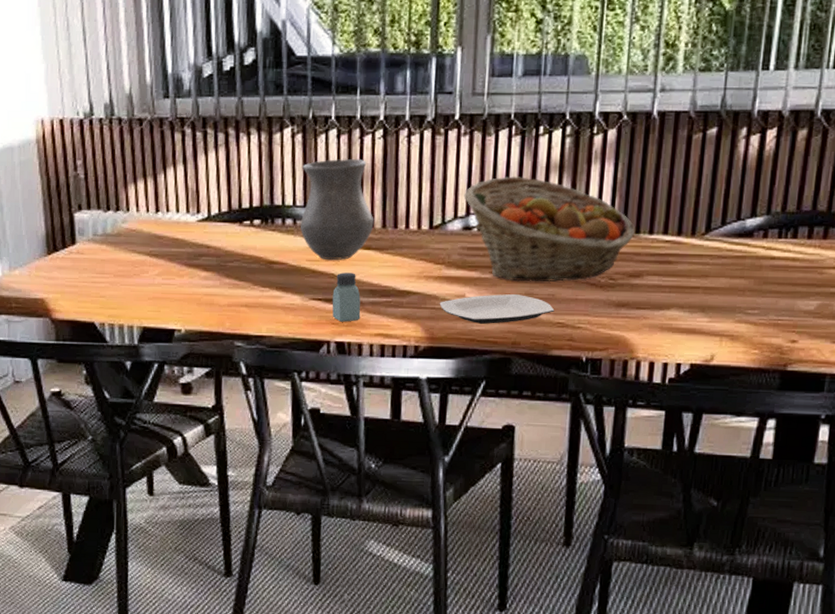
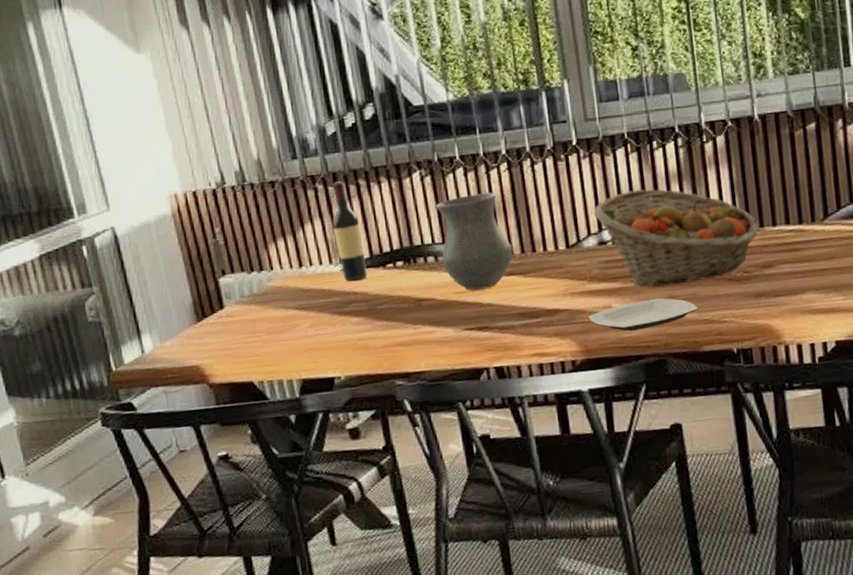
wine bottle: none [194,127,224,234] -> present [332,181,368,281]
saltshaker: present [332,272,361,322] -> none [484,299,515,348]

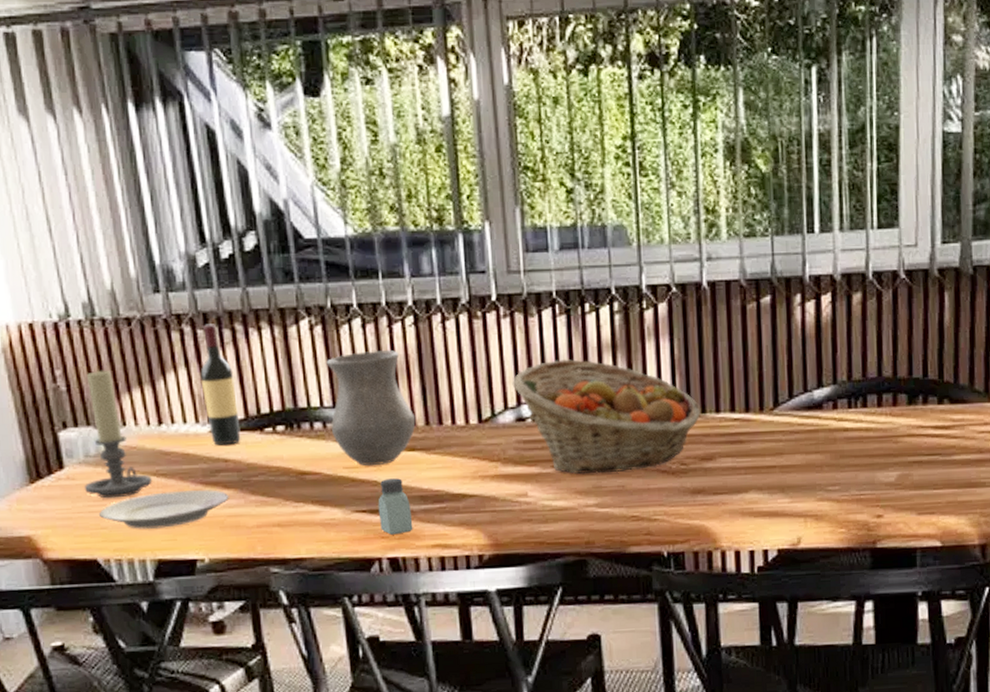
candle holder: none [239,225,296,331] -> present [84,370,153,499]
plate: none [253,318,359,355] -> present [99,490,229,529]
saltshaker: none [484,299,515,348] -> present [378,478,413,535]
plate: present [588,298,699,331] -> none [500,488,627,524]

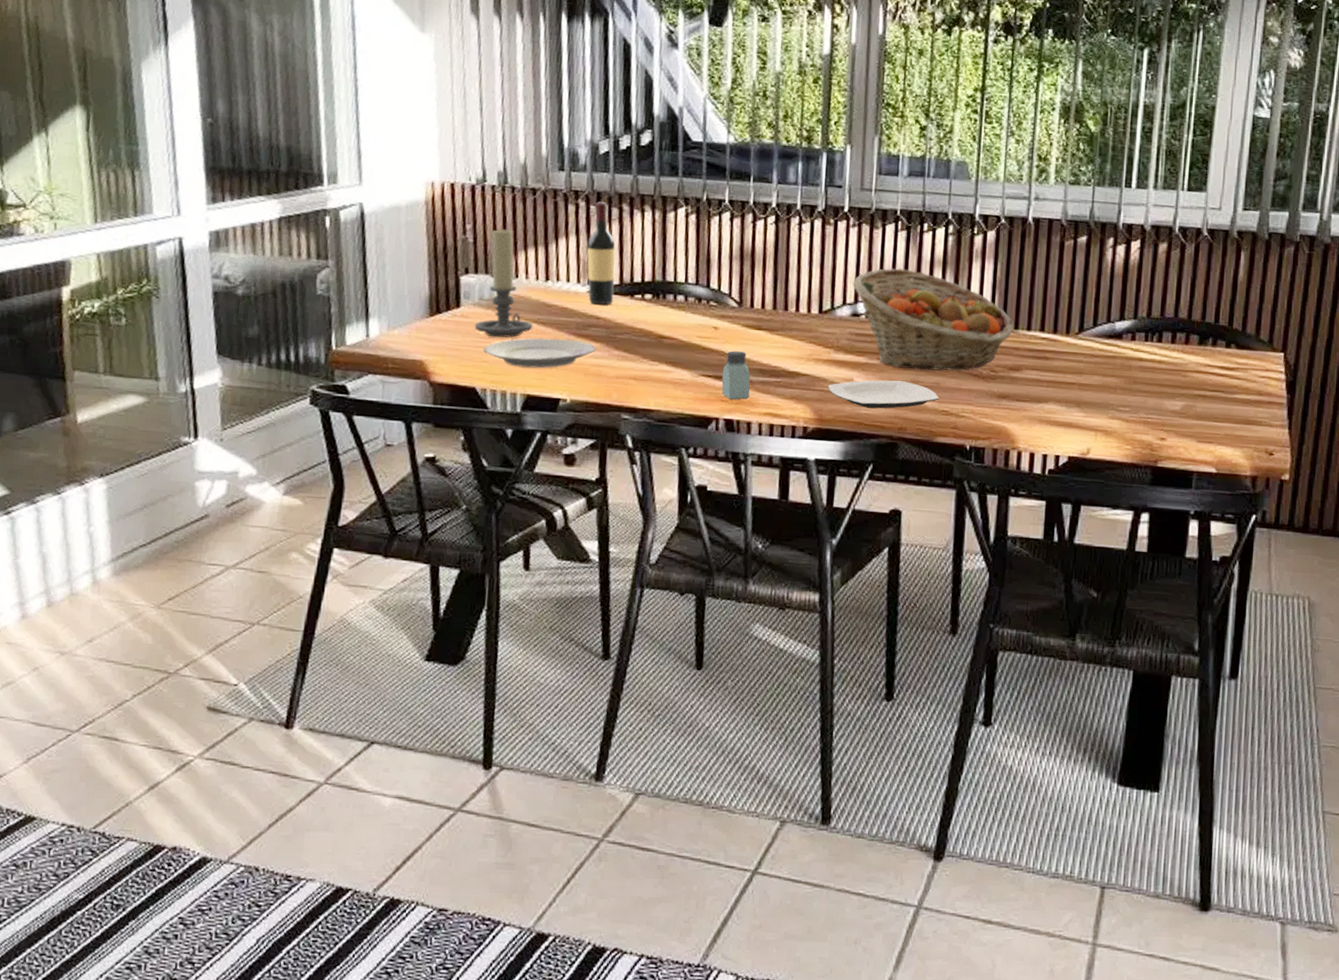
vase: present [326,350,416,465] -> none [691,241,765,338]
plate: none [500,488,627,524] -> present [828,380,939,409]

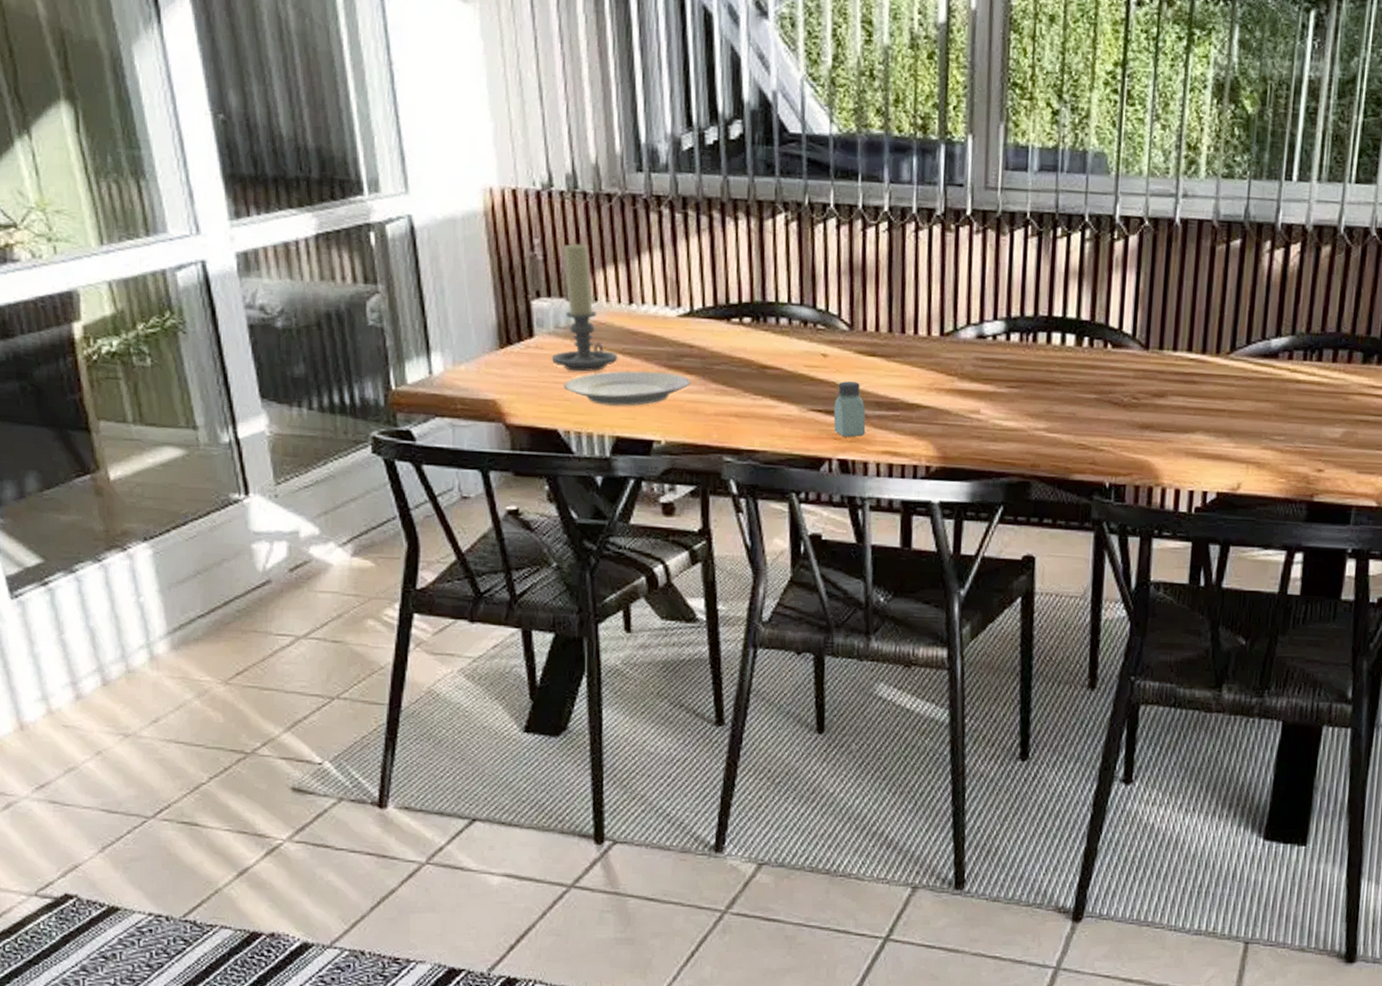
wine bottle: present [587,201,616,305] -> none [674,208,708,331]
plate: present [828,380,939,409] -> none [952,411,1076,444]
fruit basket: present [852,267,1015,371] -> none [977,280,1159,399]

